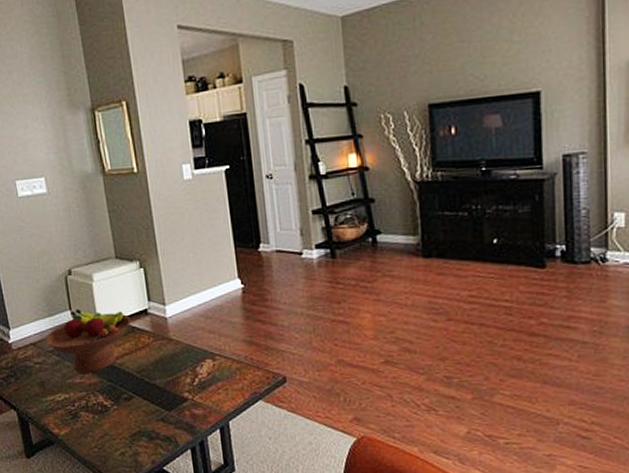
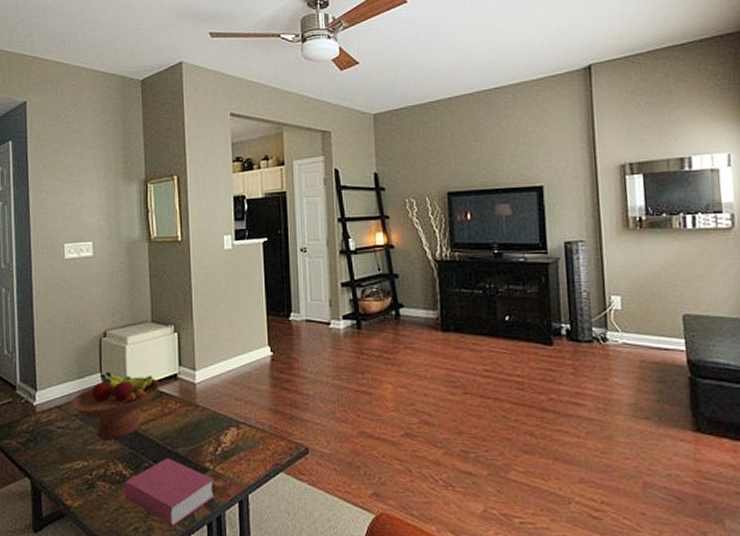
book: none [106,389,195,451] -> present [124,458,214,527]

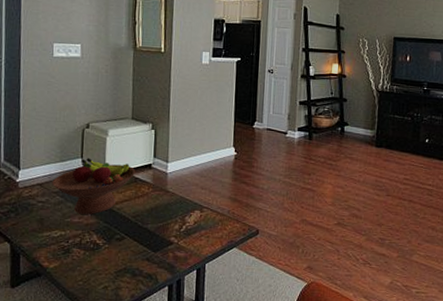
book: present [124,458,214,527] -> none [97,232,177,287]

